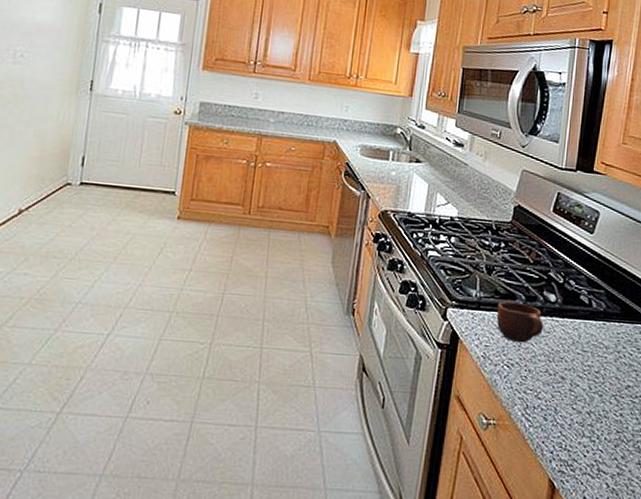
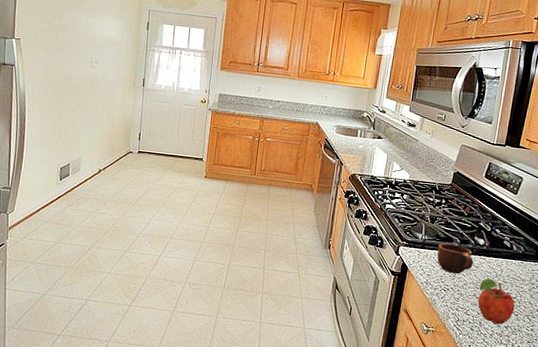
fruit: none [551,347,598,410] -> present [477,278,515,325]

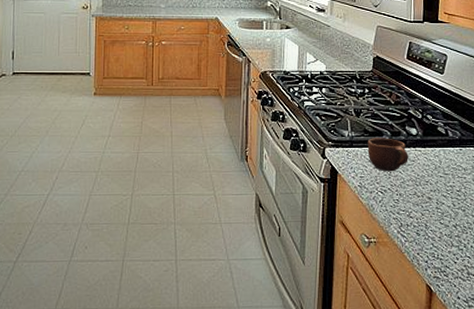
fruit: present [477,278,515,325] -> none [419,173,461,224]

